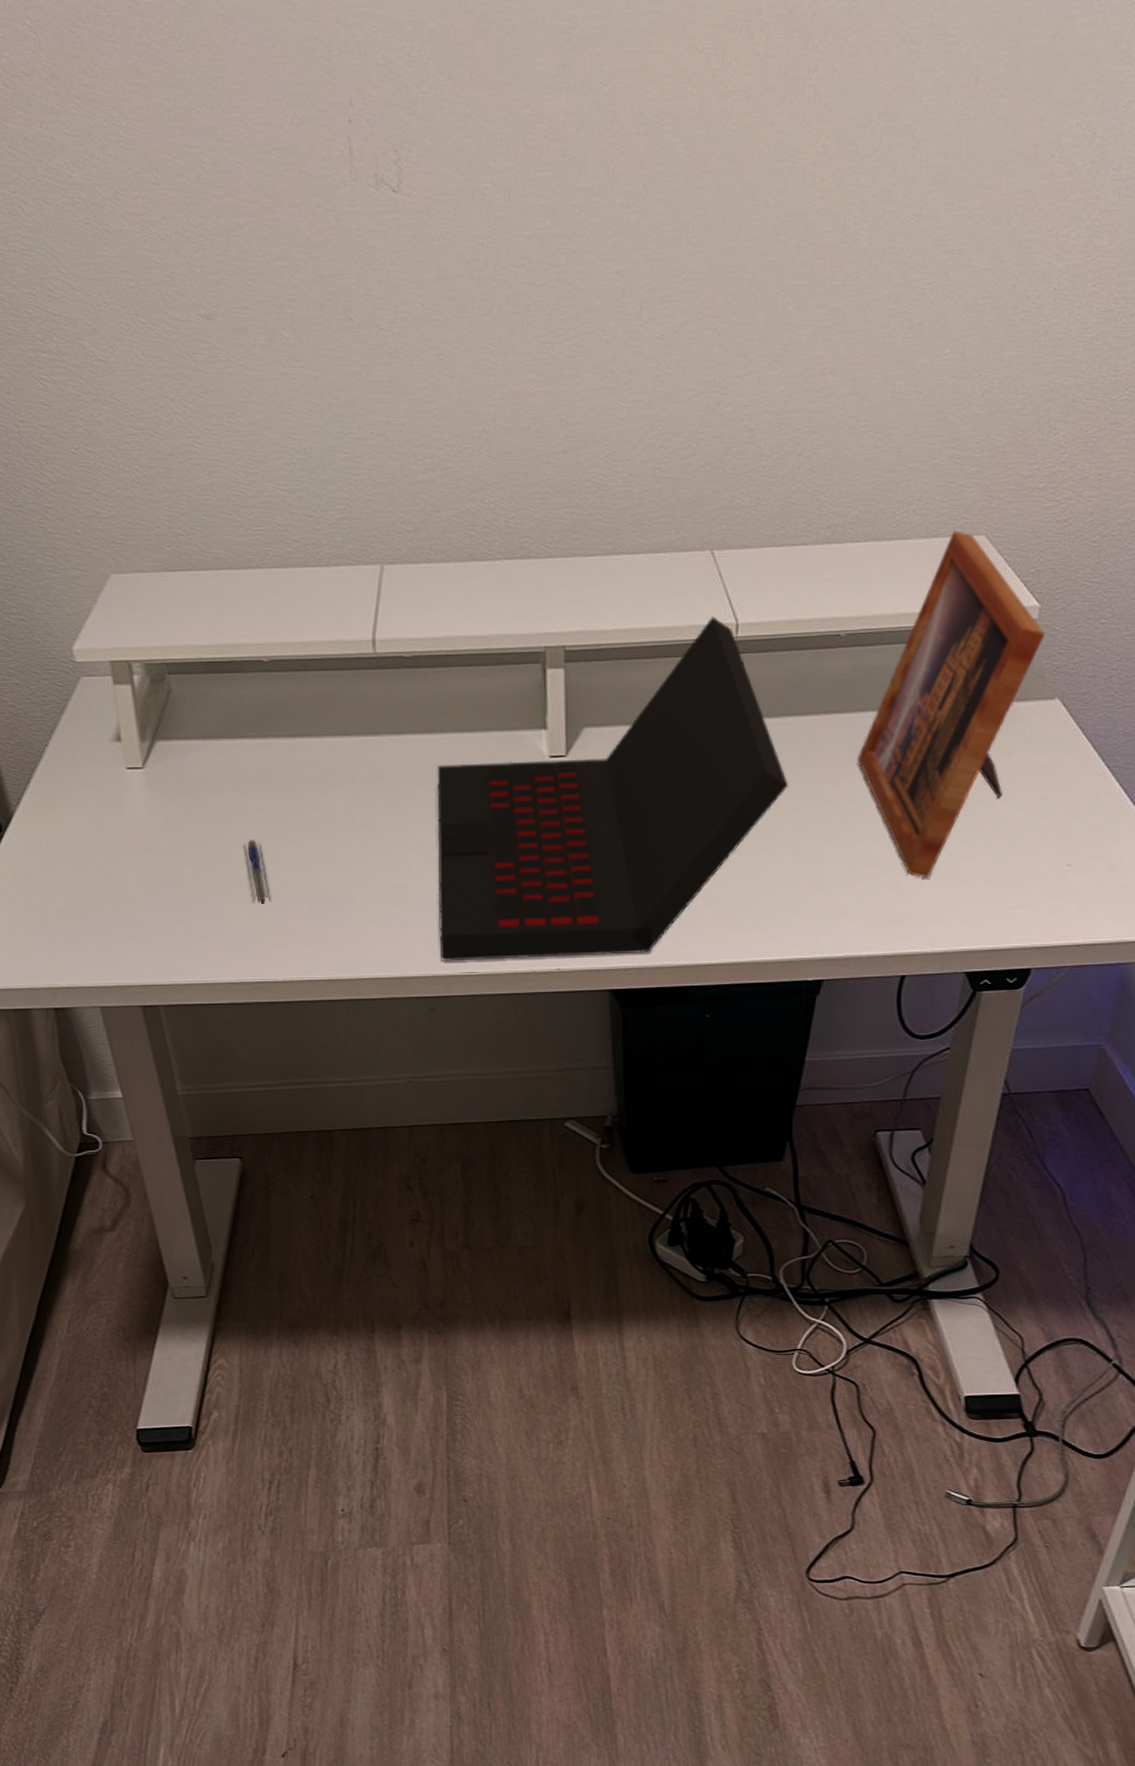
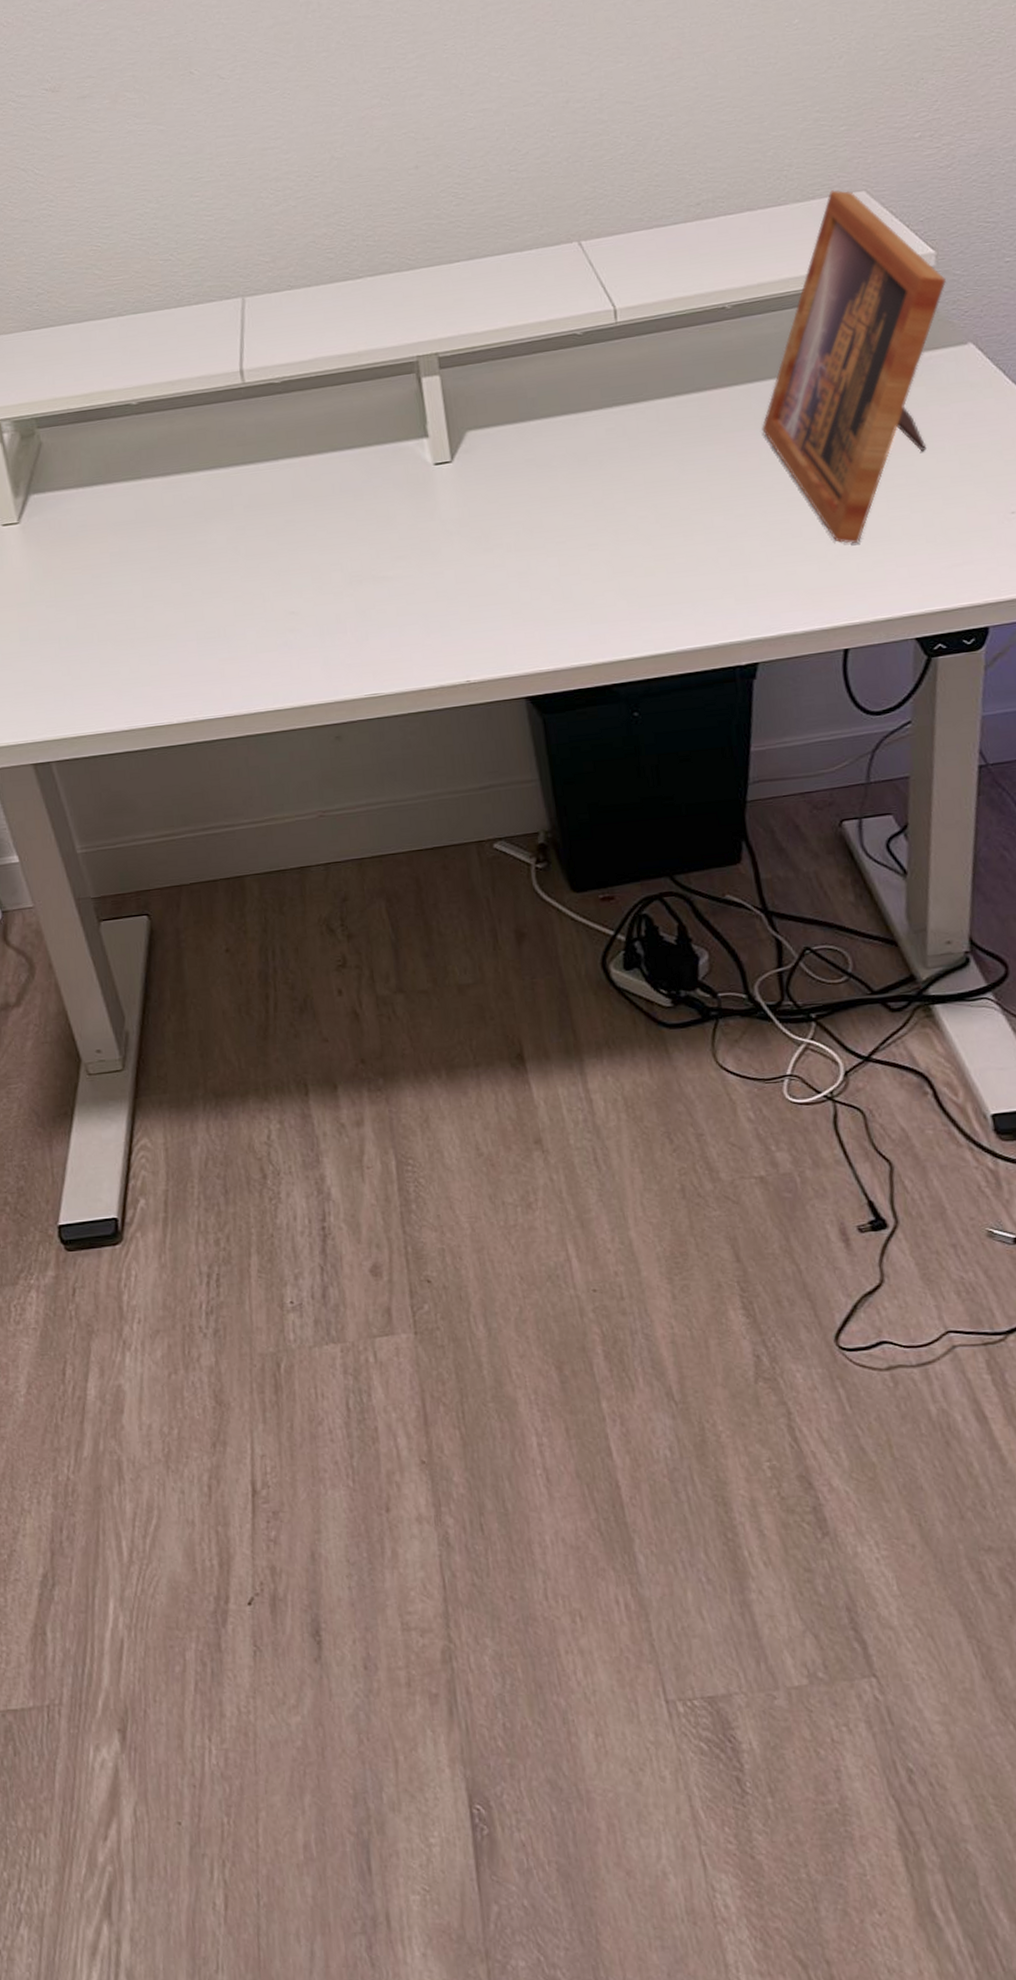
pen: present [244,840,271,904] -> none [126,582,158,646]
laptop: present [437,617,789,961] -> none [318,305,692,686]

